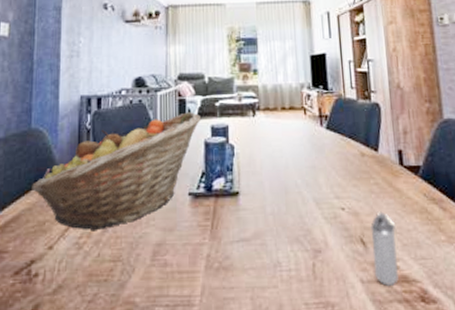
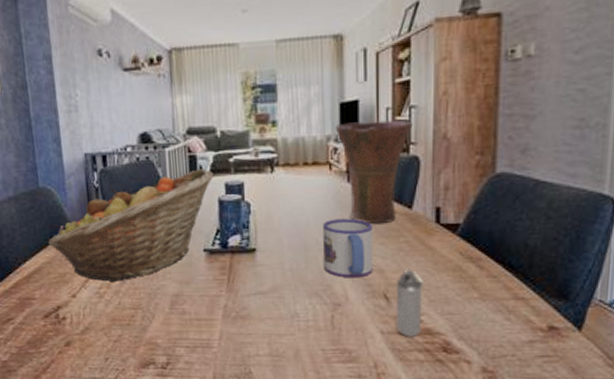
mug: none [301,160,349,222] -> present [323,218,373,278]
vase: none [307,71,372,167] -> present [335,120,414,224]

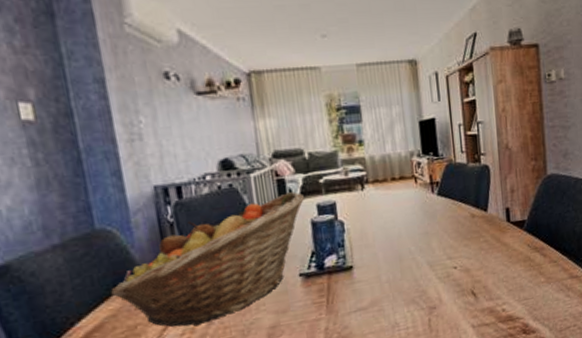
mug: present [323,218,373,278] -> none [414,225,461,282]
vase: present [335,120,414,224] -> none [416,134,482,229]
shaker: present [396,269,423,338] -> none [480,265,505,327]

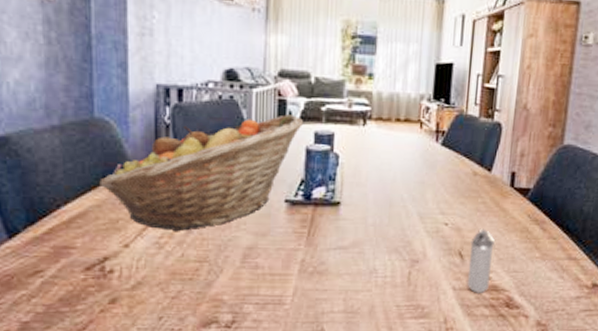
shaker: none [480,265,505,327] -> present [467,228,495,294]

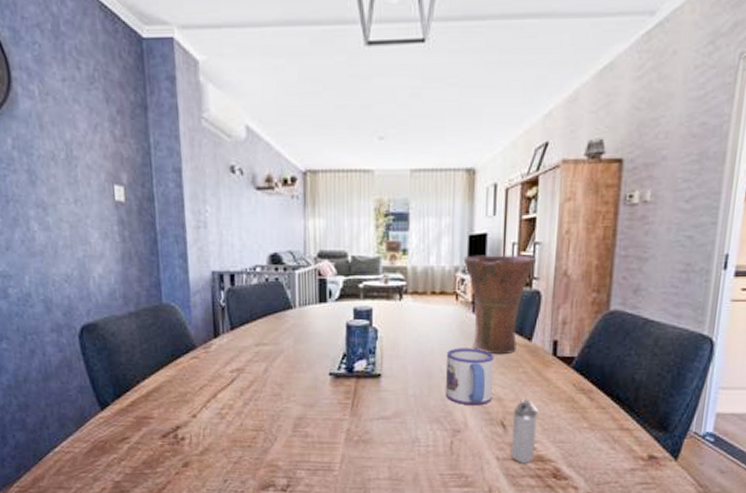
fruit basket: present [99,114,303,232] -> none [169,293,342,404]
mug: none [406,176,455,236] -> present [446,348,494,406]
vase: none [429,84,500,185] -> present [463,255,537,355]

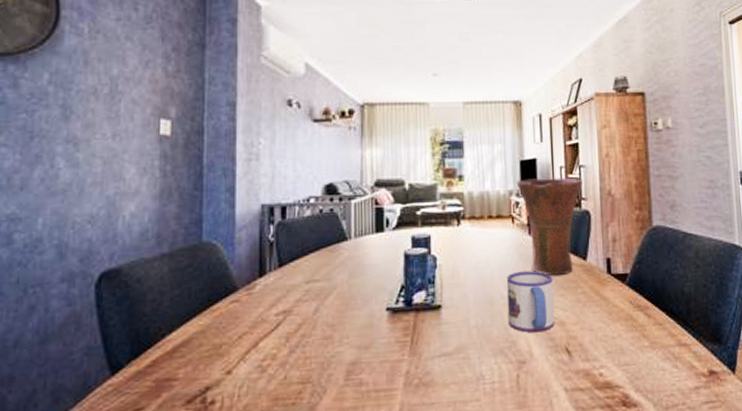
shaker: present [511,398,538,465] -> none [576,320,603,394]

